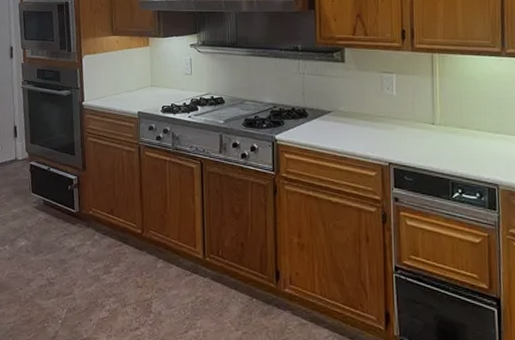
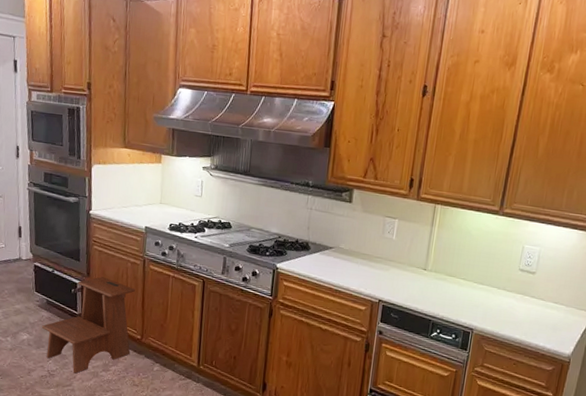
step stool: none [39,169,132,279] -> present [41,277,135,374]

